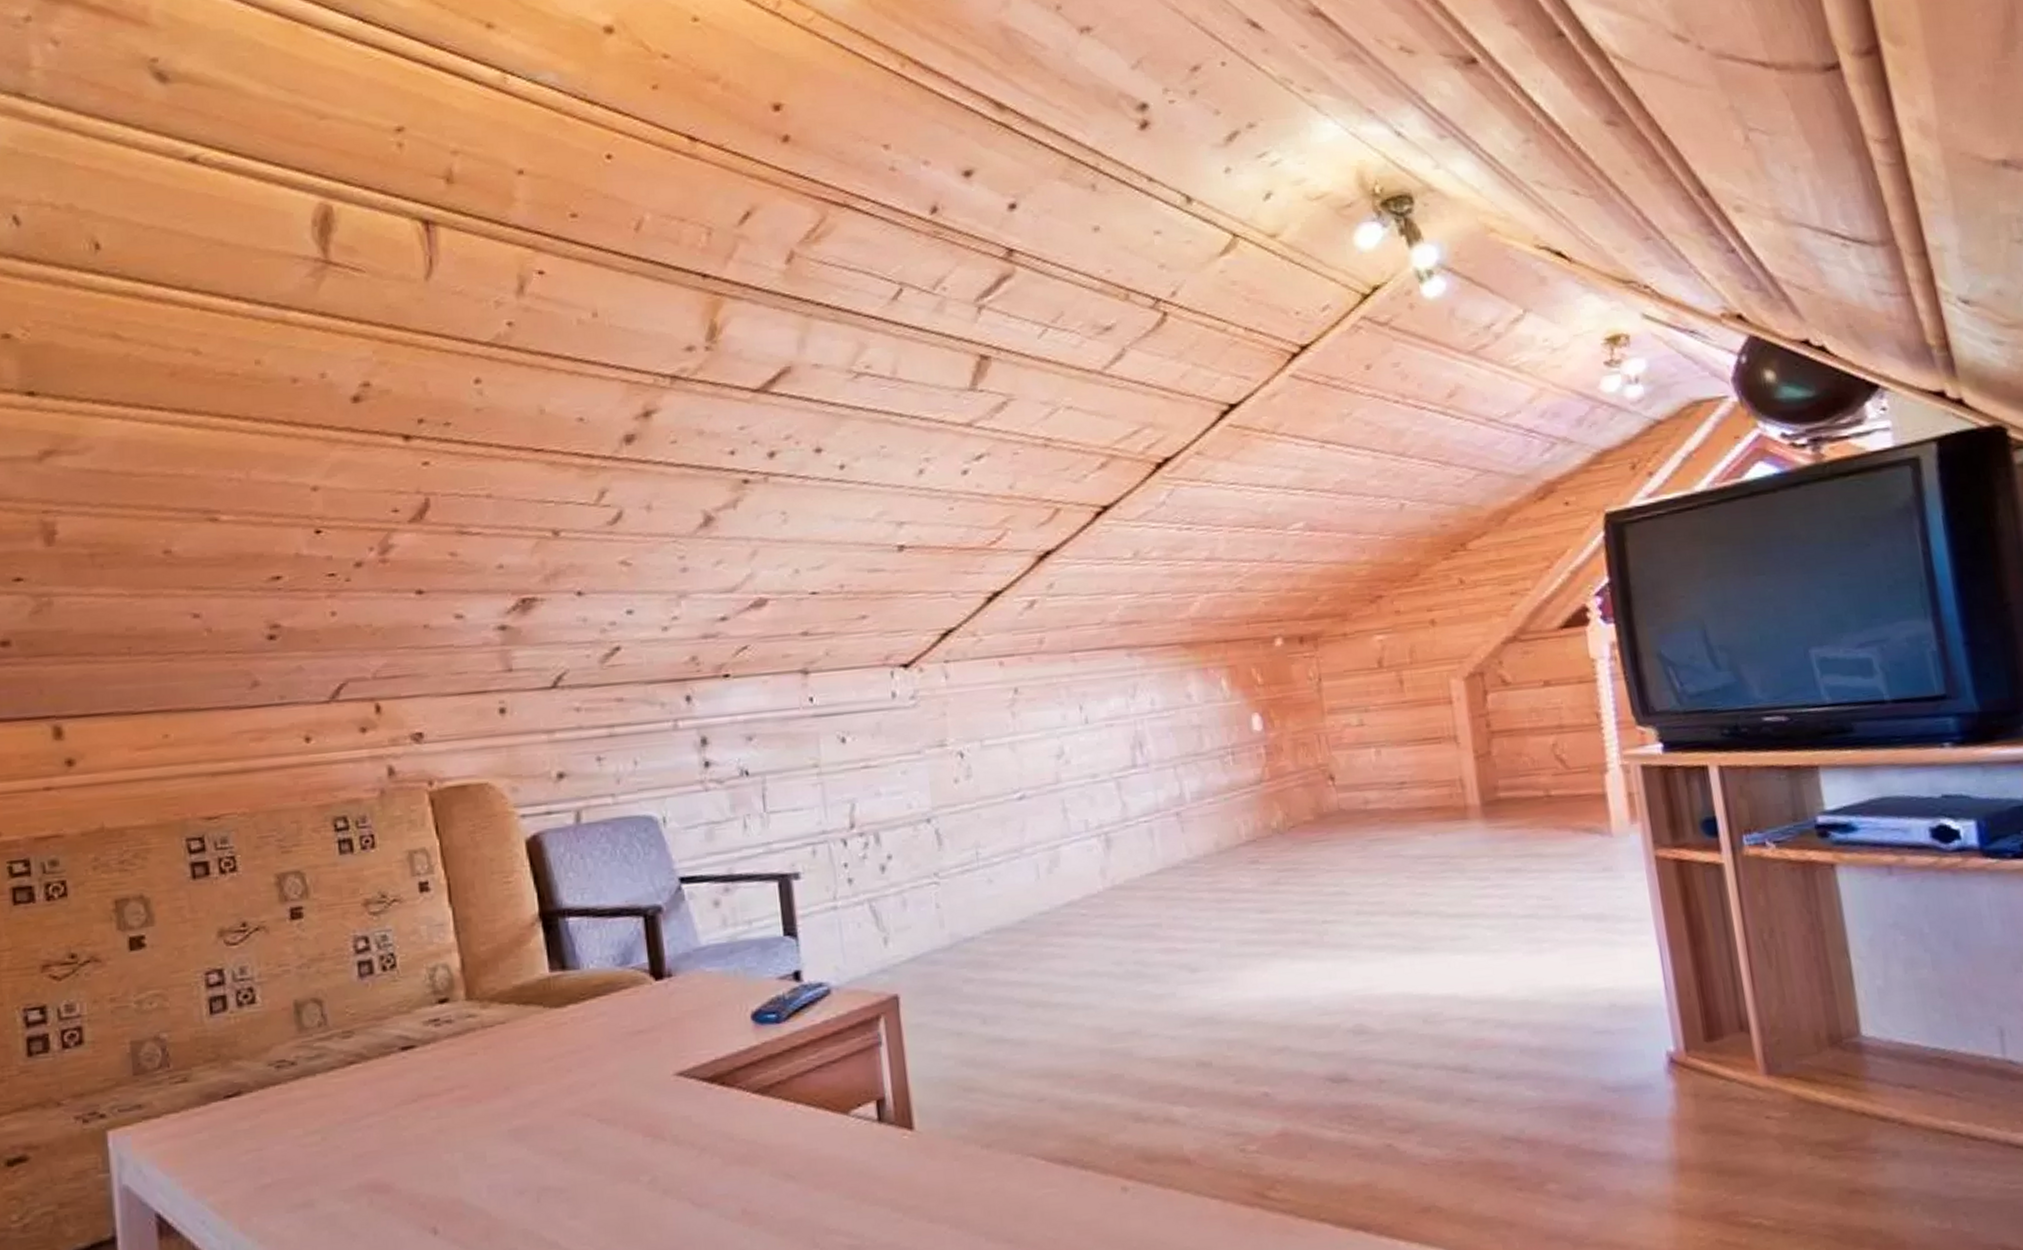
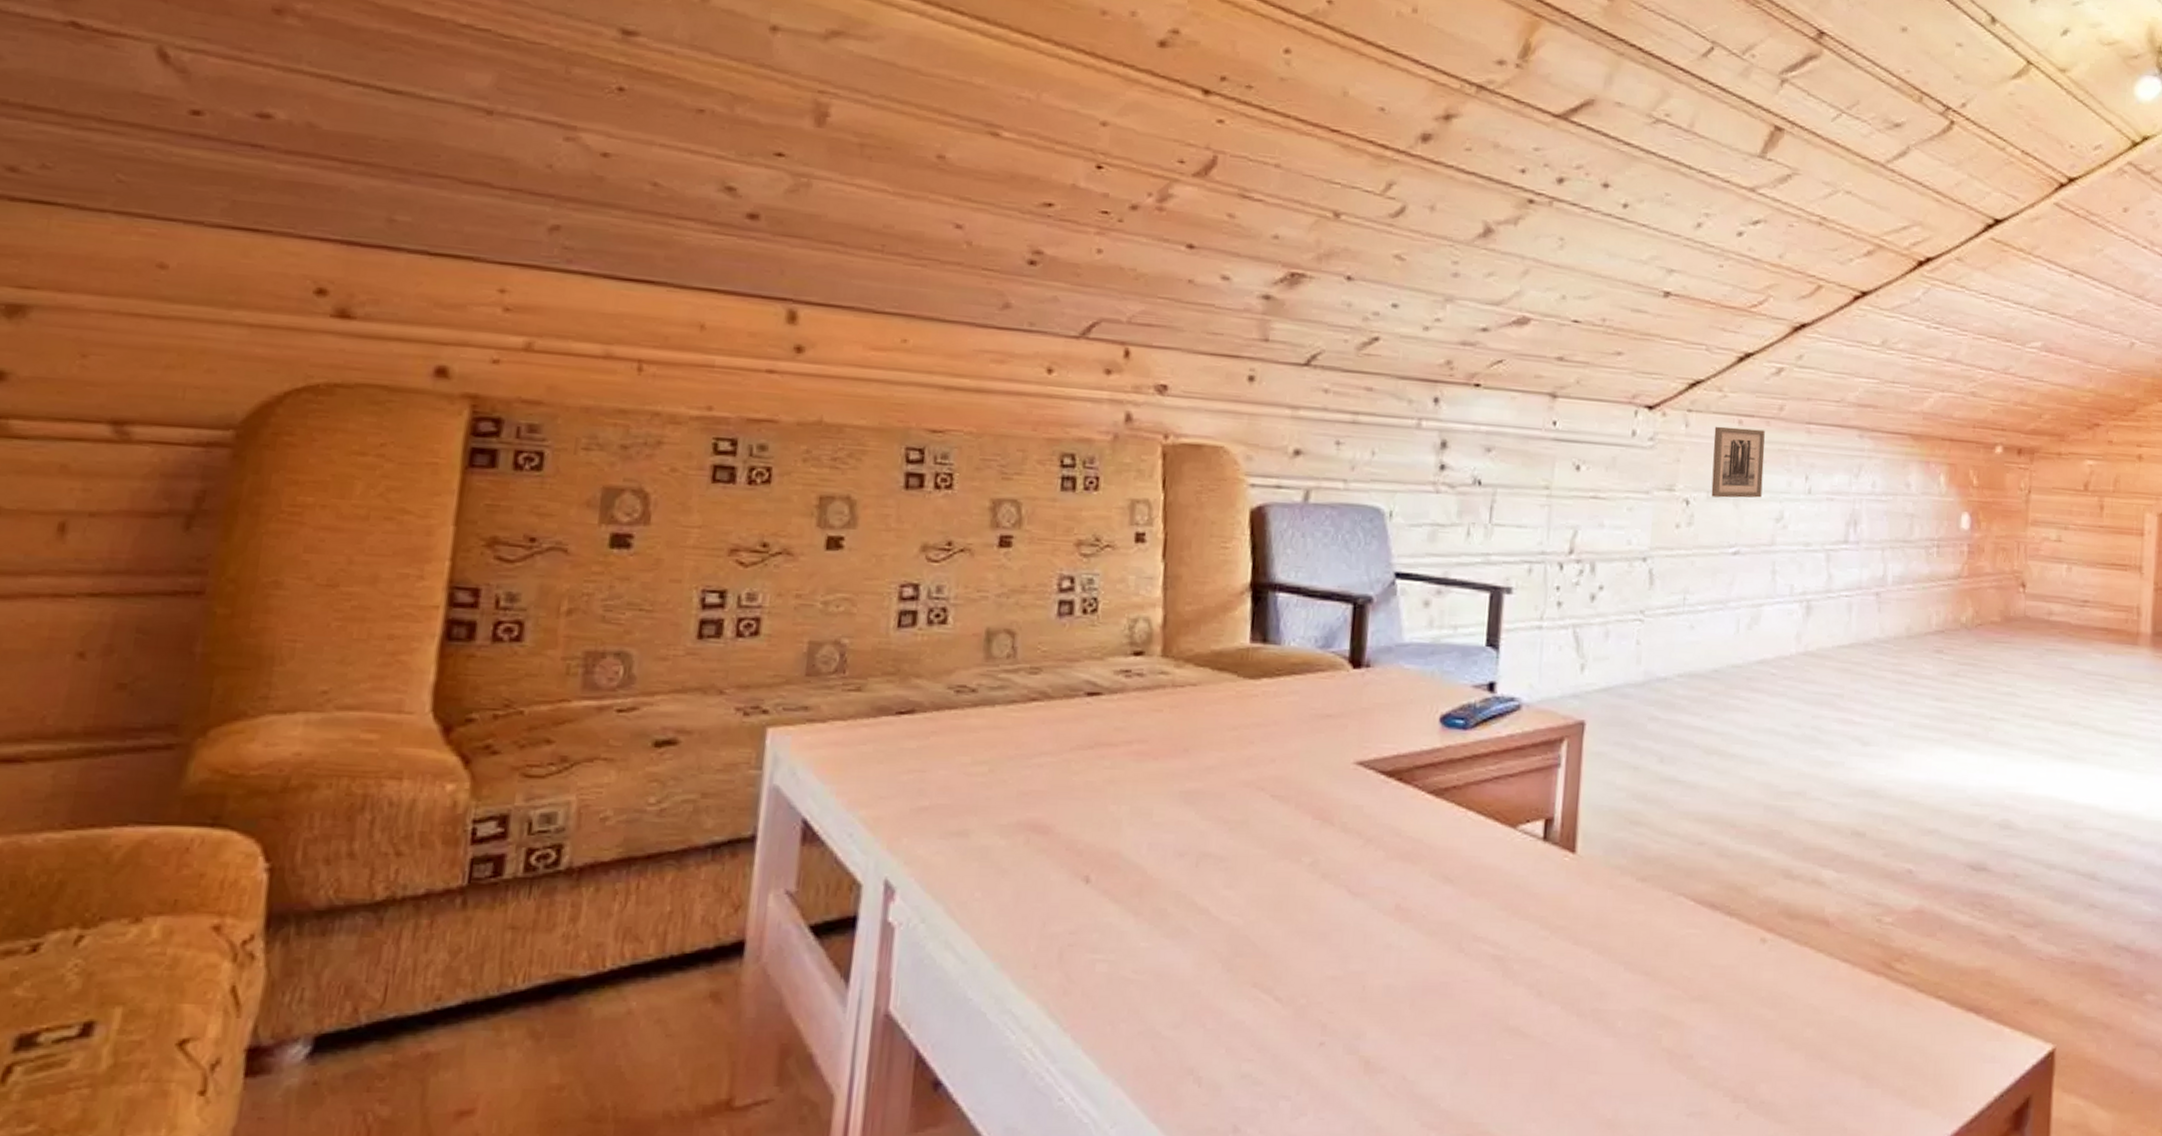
wall art: none [975,667,1038,745] -> present [1711,426,1765,498]

